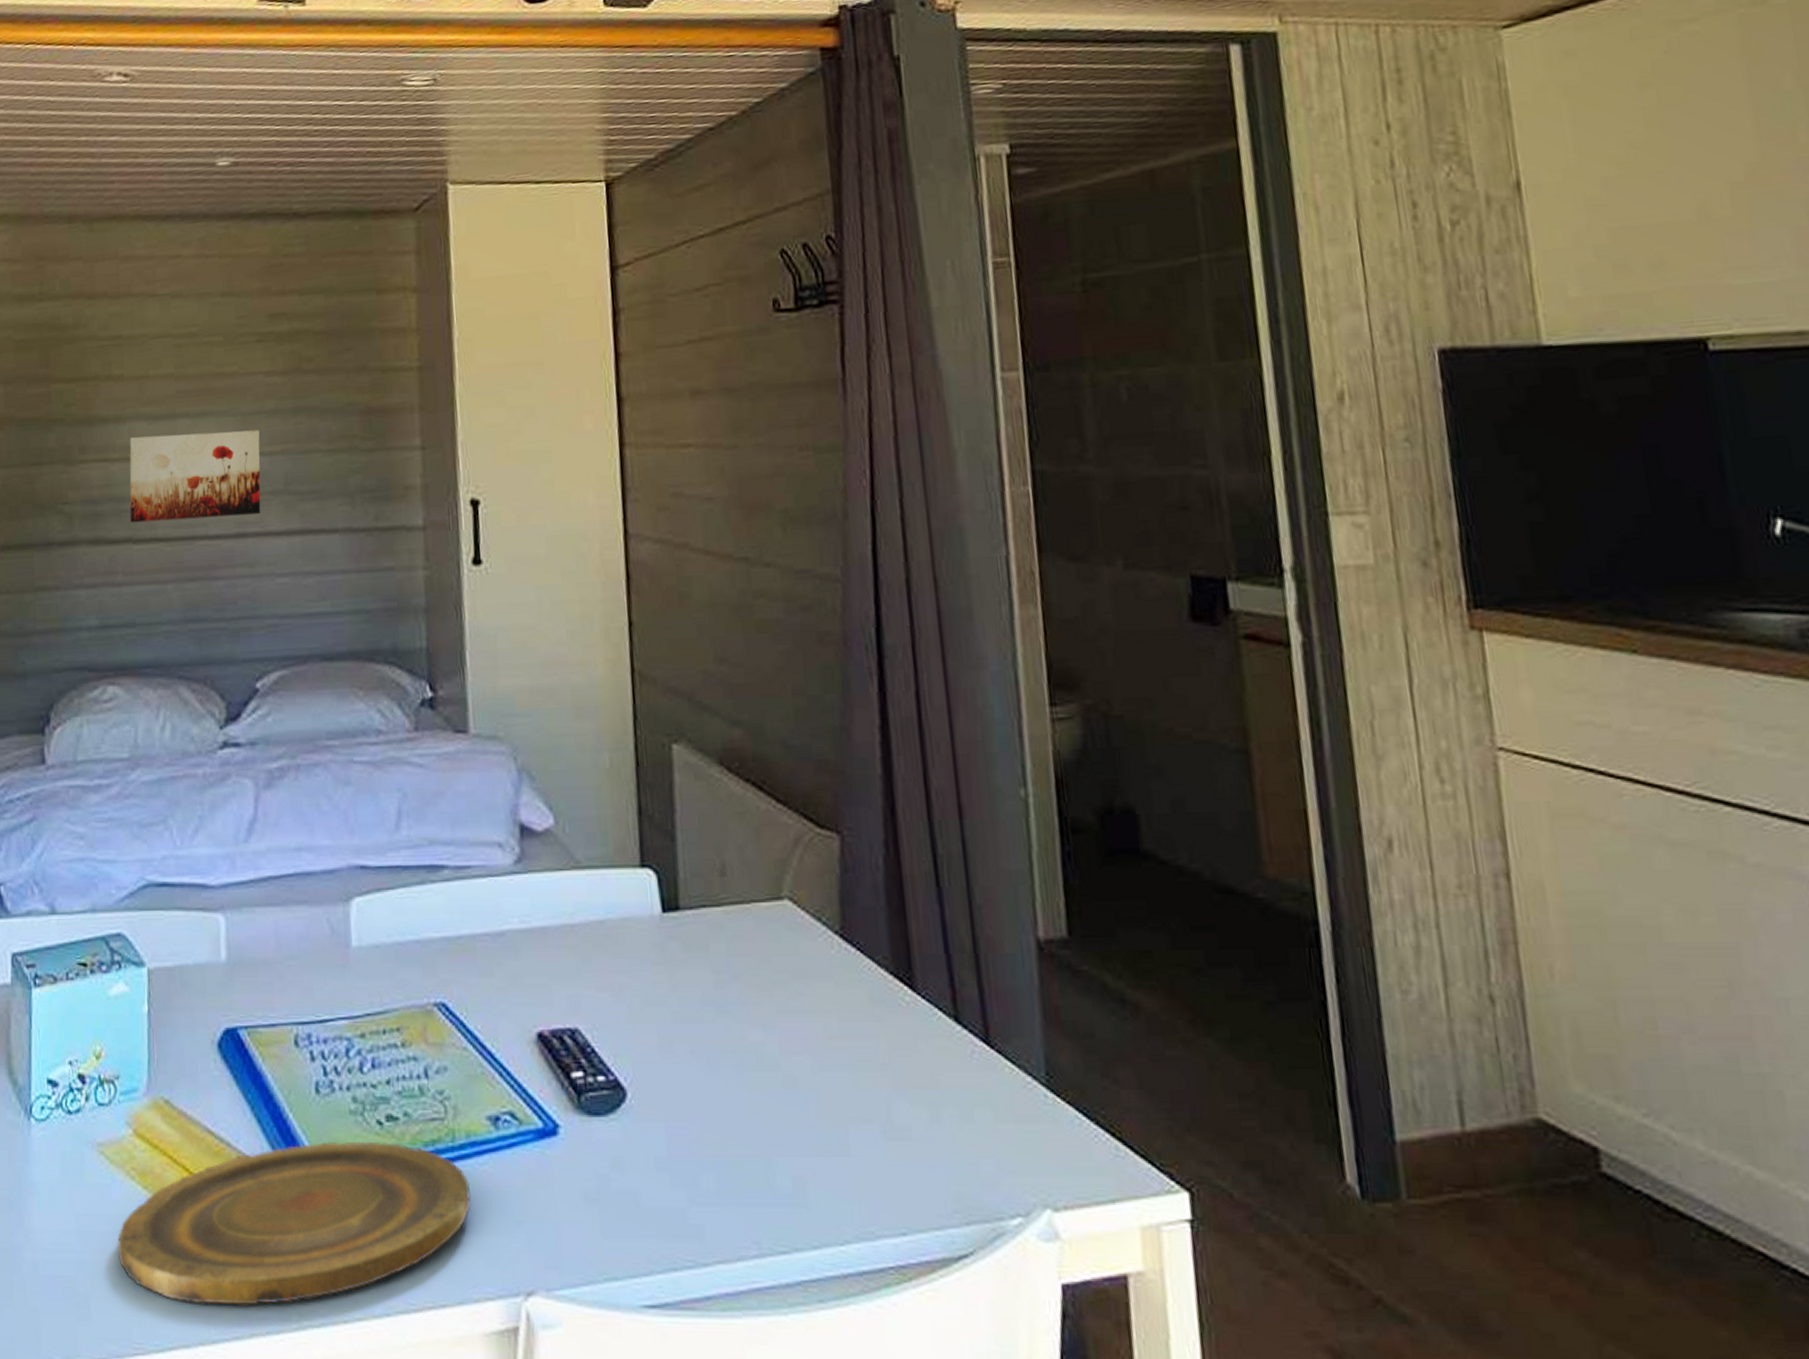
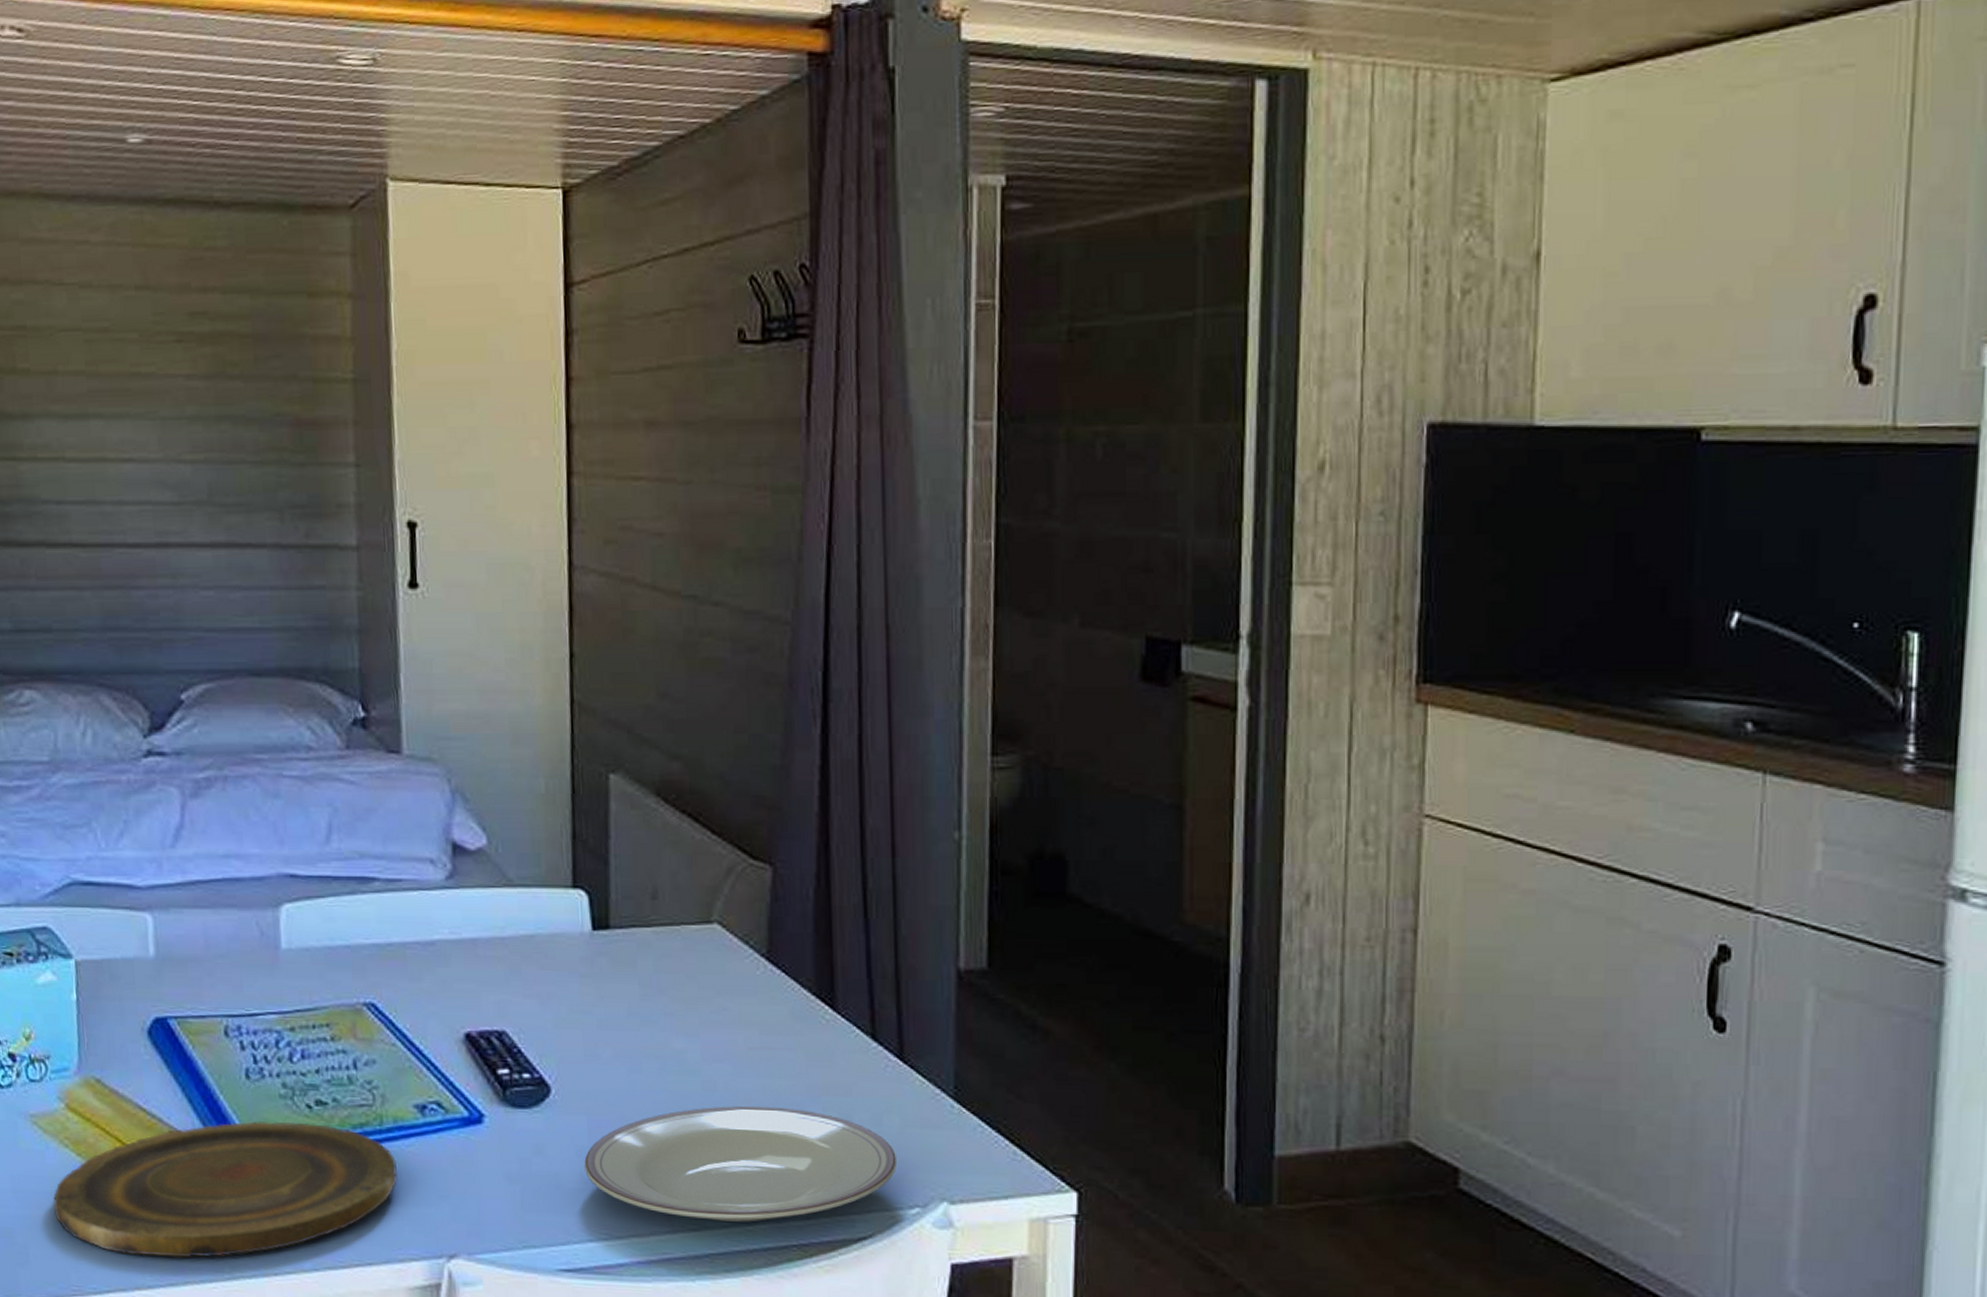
wall art: present [129,430,261,523] -> none [39,435,184,526]
plate: none [664,1105,994,1241] -> present [584,1106,898,1222]

